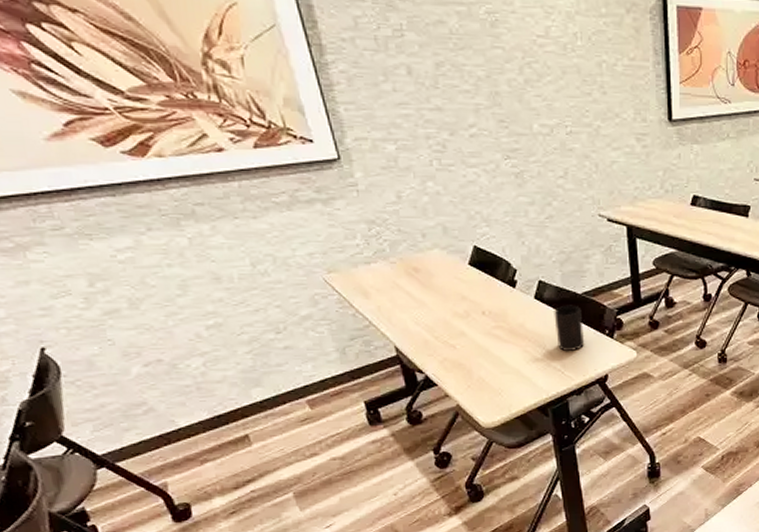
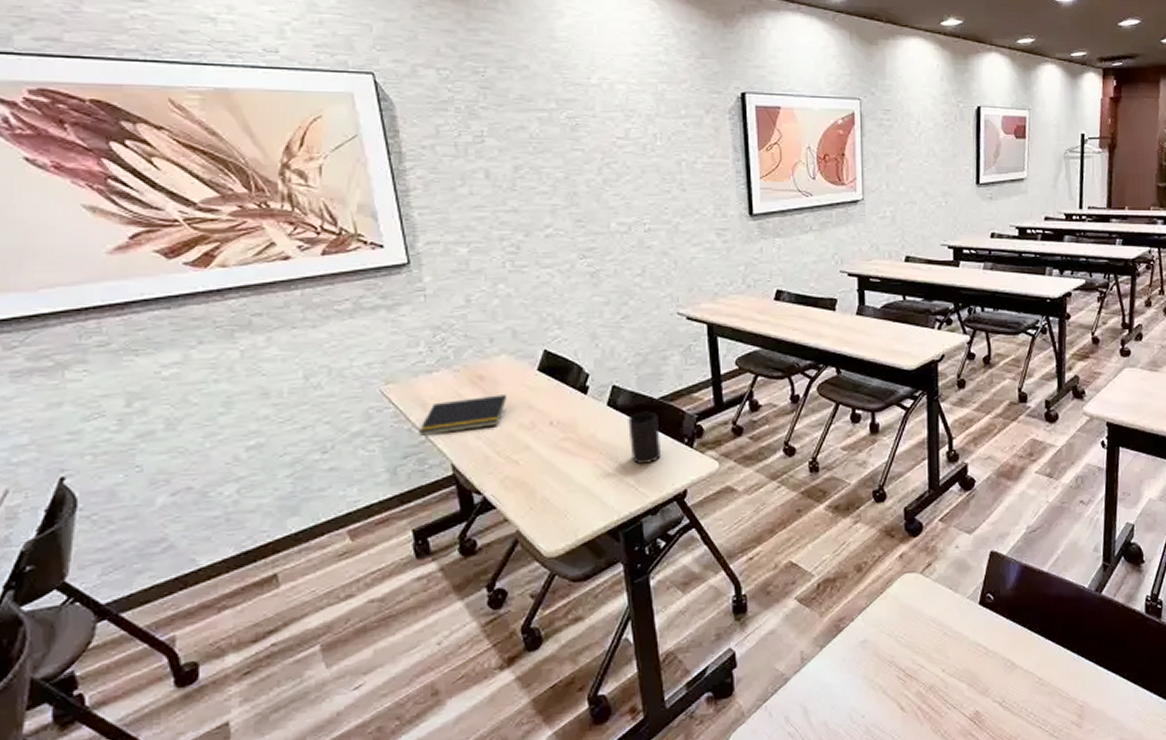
notepad: none [362,286,441,322] -> present [418,394,506,437]

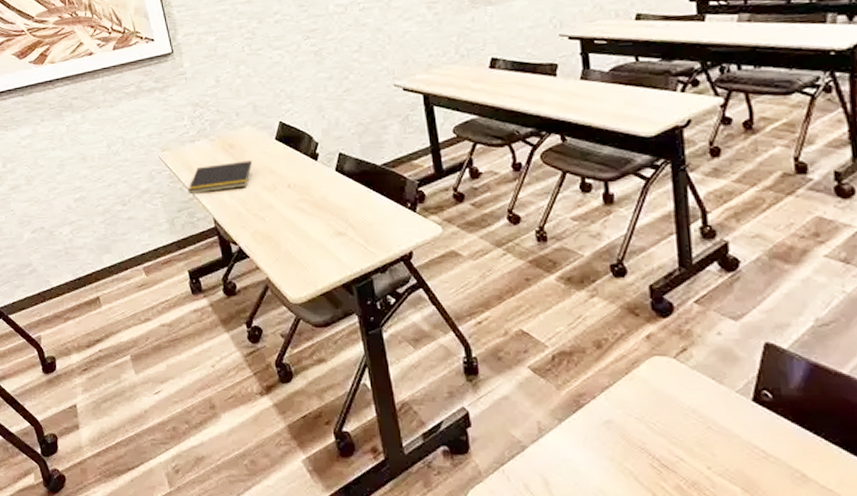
cup: present [628,411,662,465] -> none [354,177,387,226]

